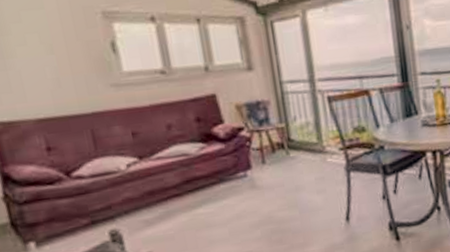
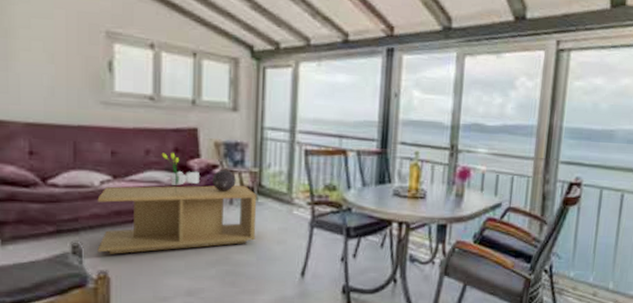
coffee table: none [127,143,295,236] -> present [97,185,257,254]
bouquet: none [183,122,228,162] -> present [161,152,199,193]
decorative sphere: none [240,130,265,153] -> present [212,170,236,192]

